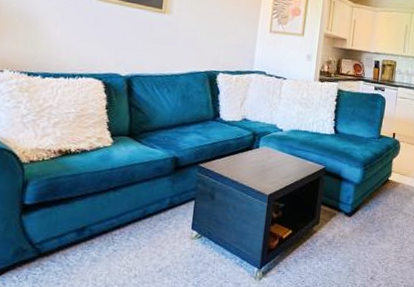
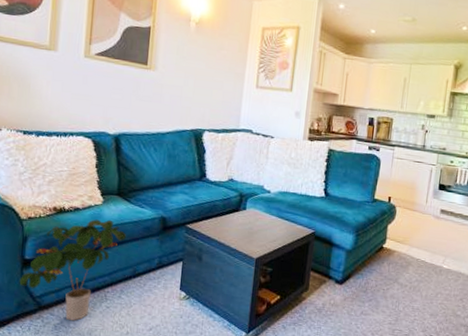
potted plant: none [17,161,137,266] -> present [19,219,127,321]

